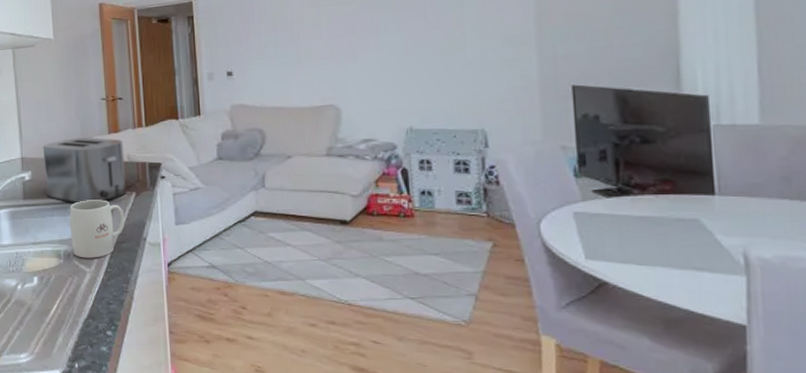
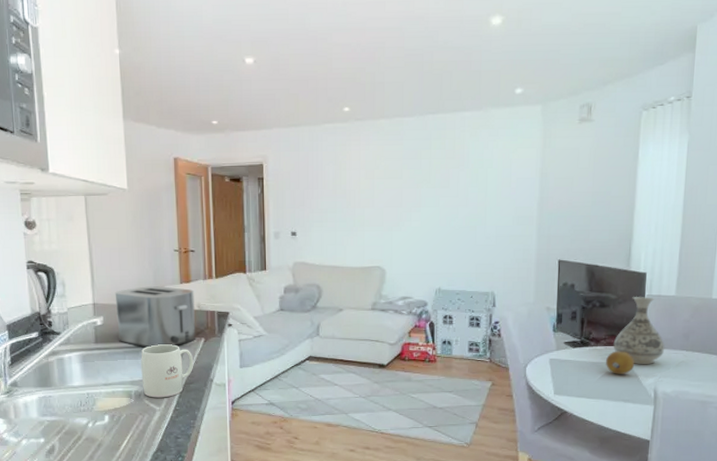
fruit: none [658,202,705,232] -> present [605,352,634,374]
vase: none [668,127,754,220] -> present [613,297,665,365]

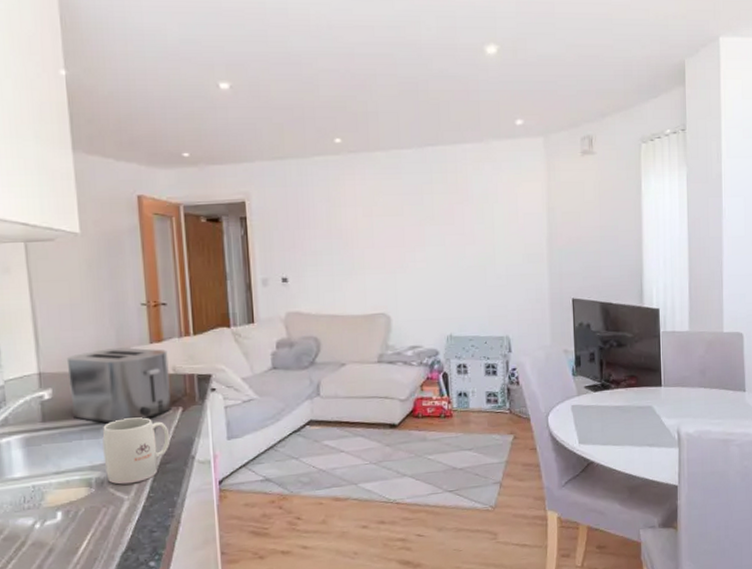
fruit: present [605,352,634,374] -> none [627,393,655,417]
vase: present [613,297,665,365] -> none [633,334,684,406]

